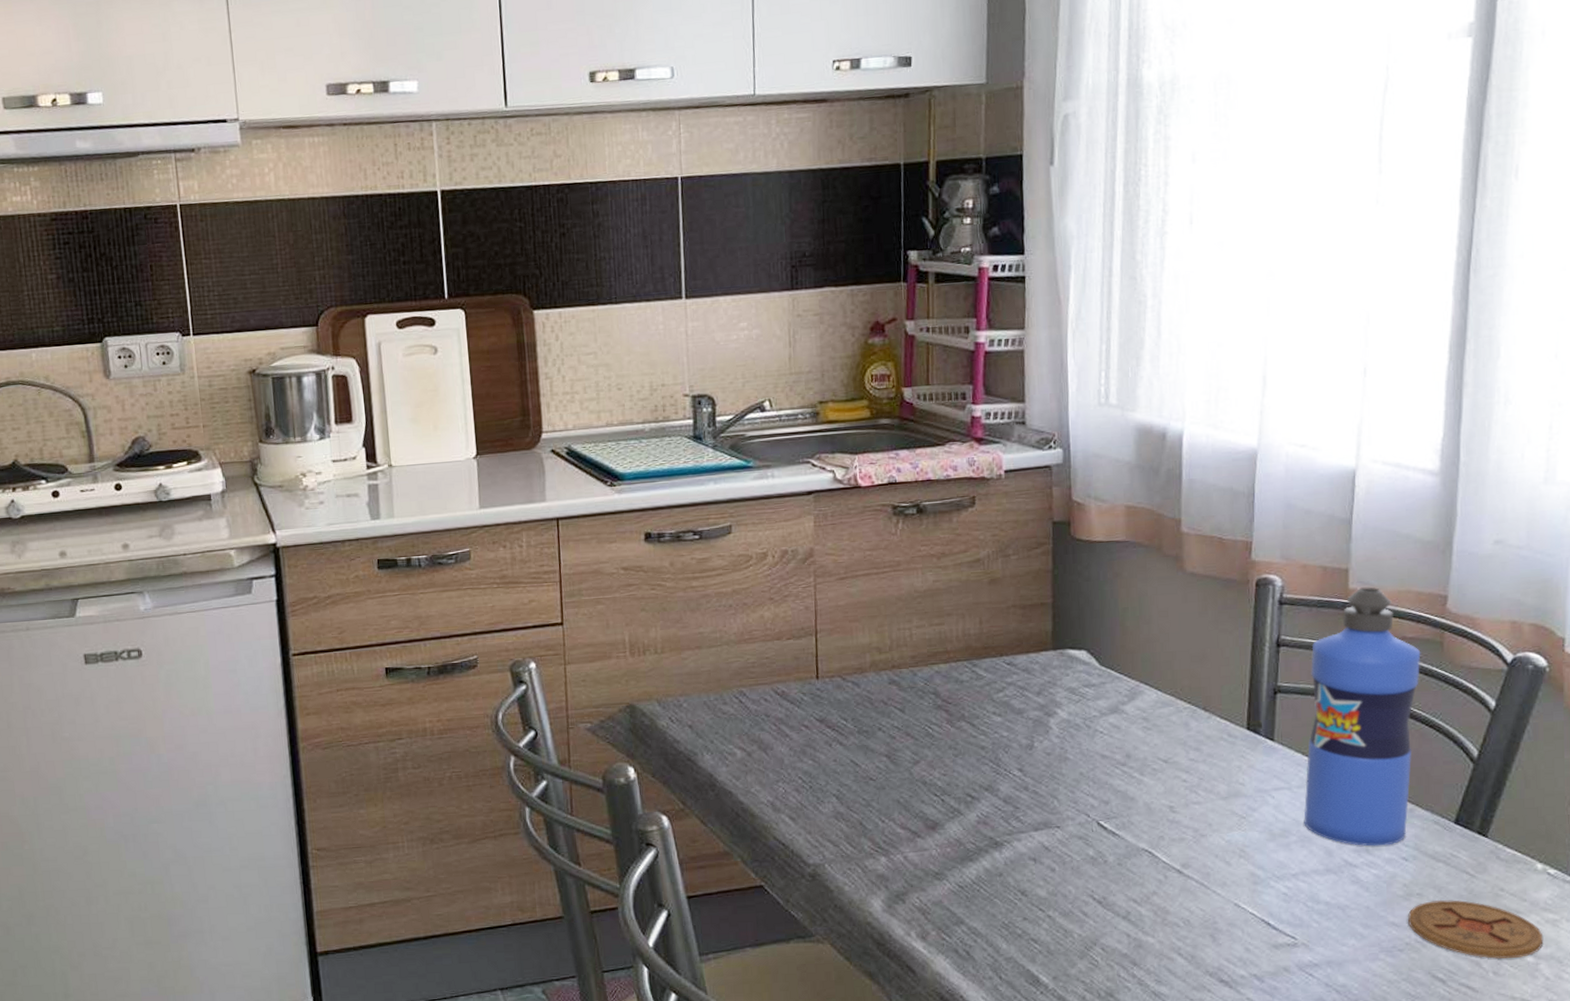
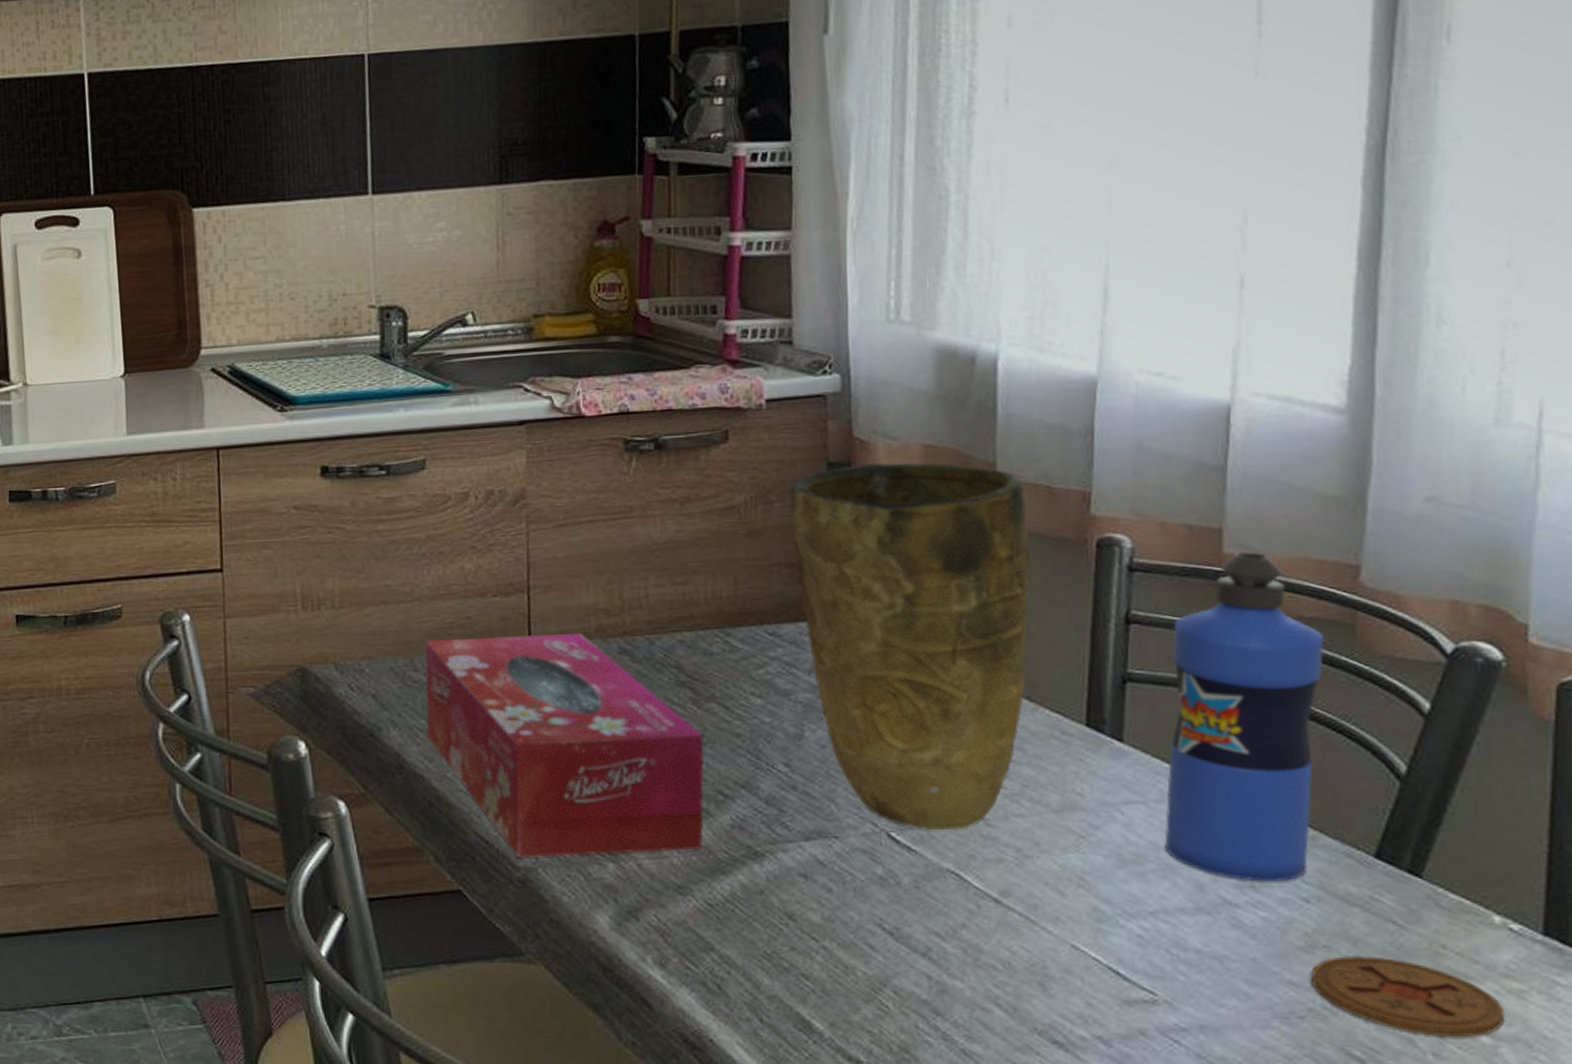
tissue box: none [732,667,956,856] -> present [425,633,705,857]
vase: none [1023,520,1206,818] -> present [789,462,1030,831]

